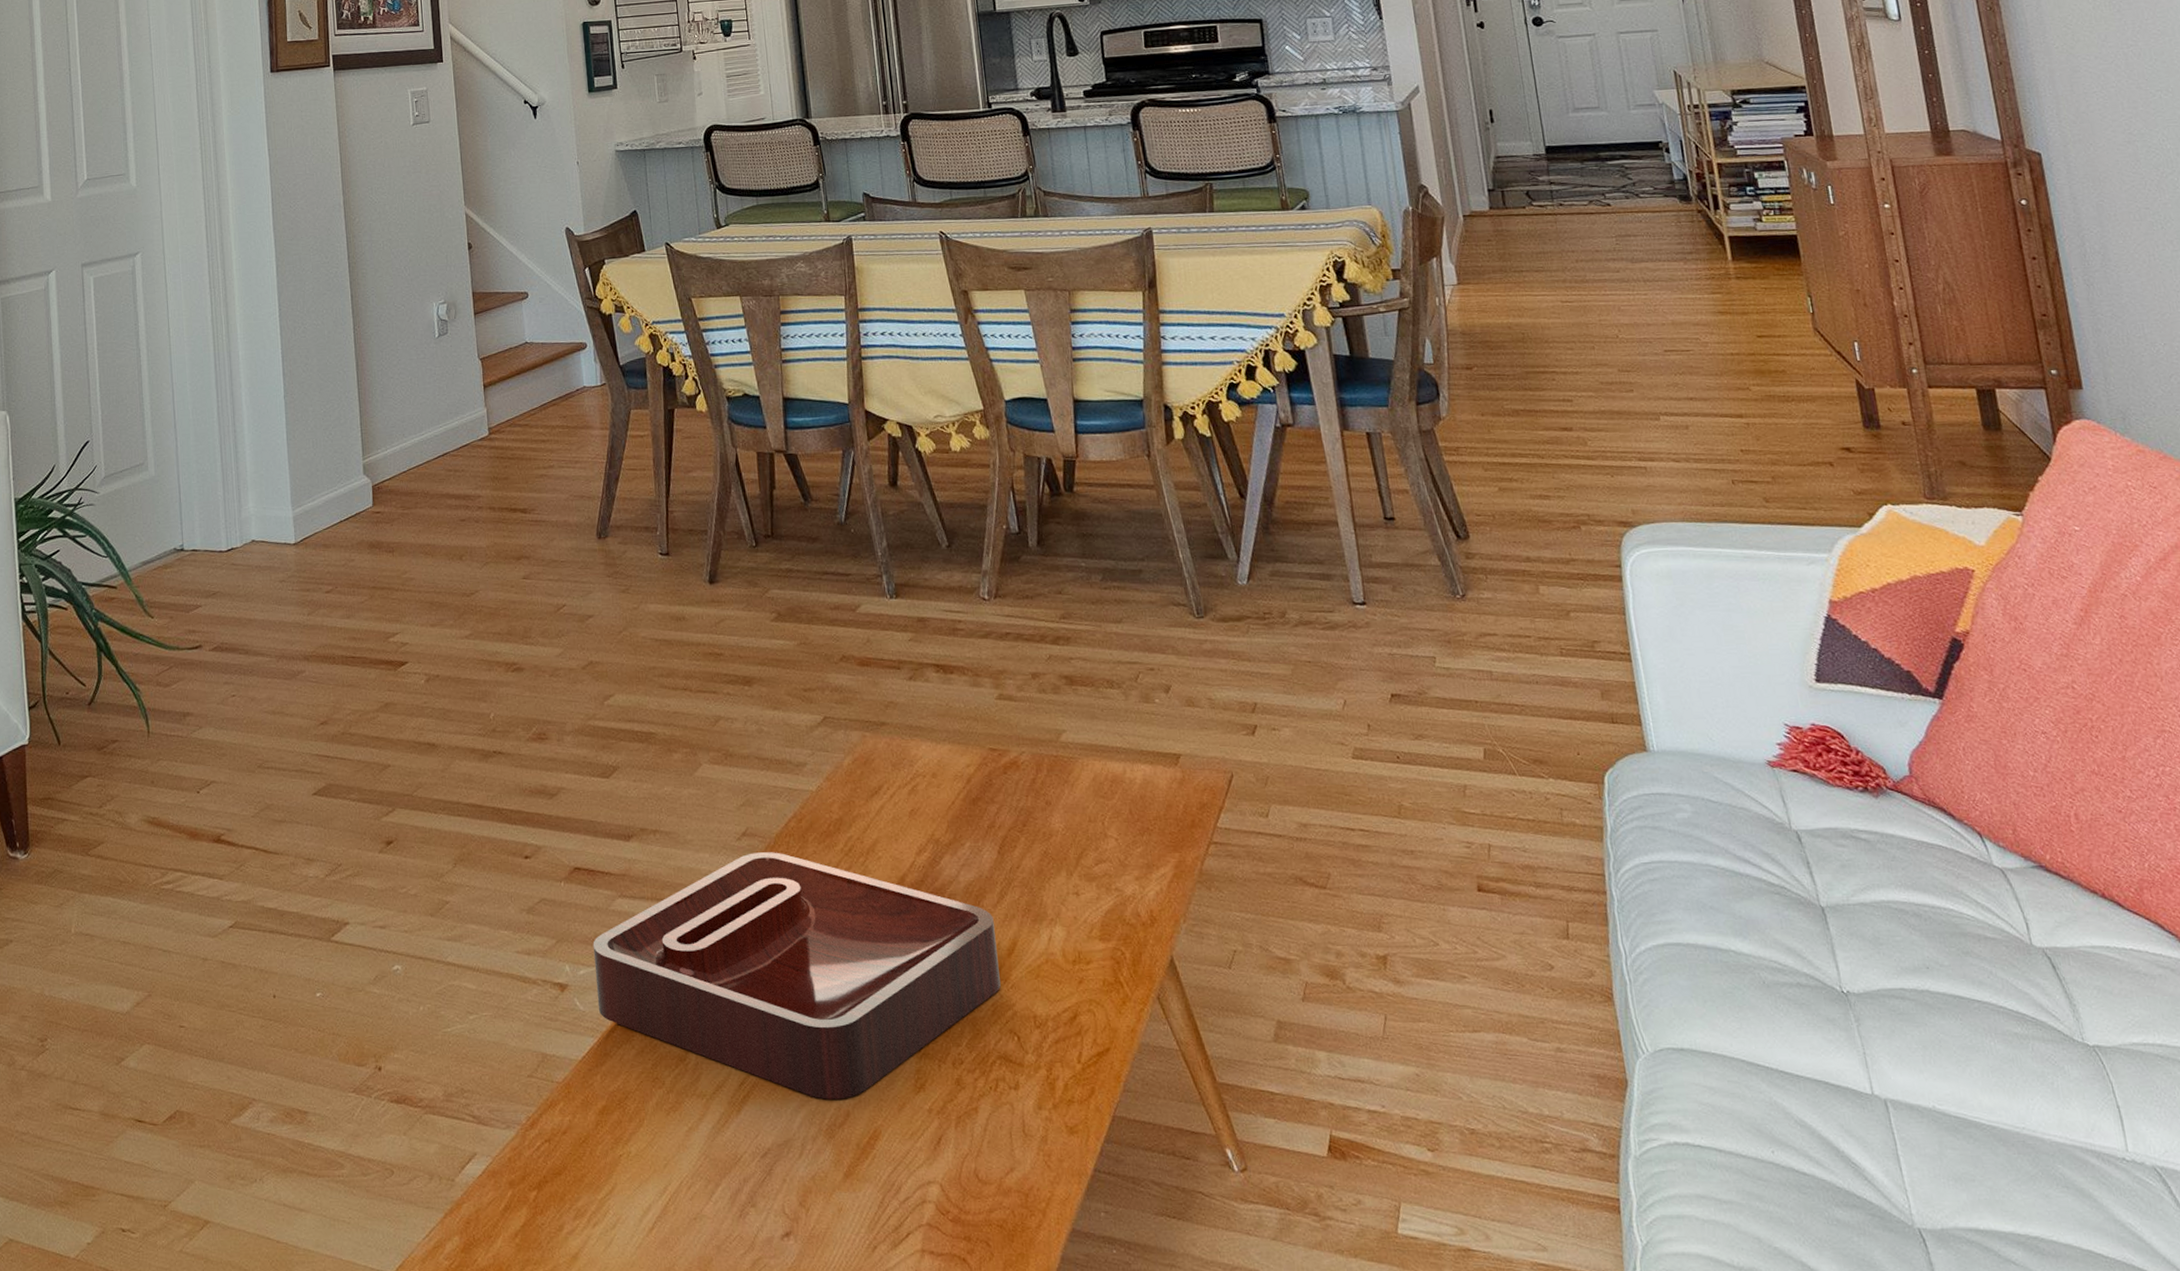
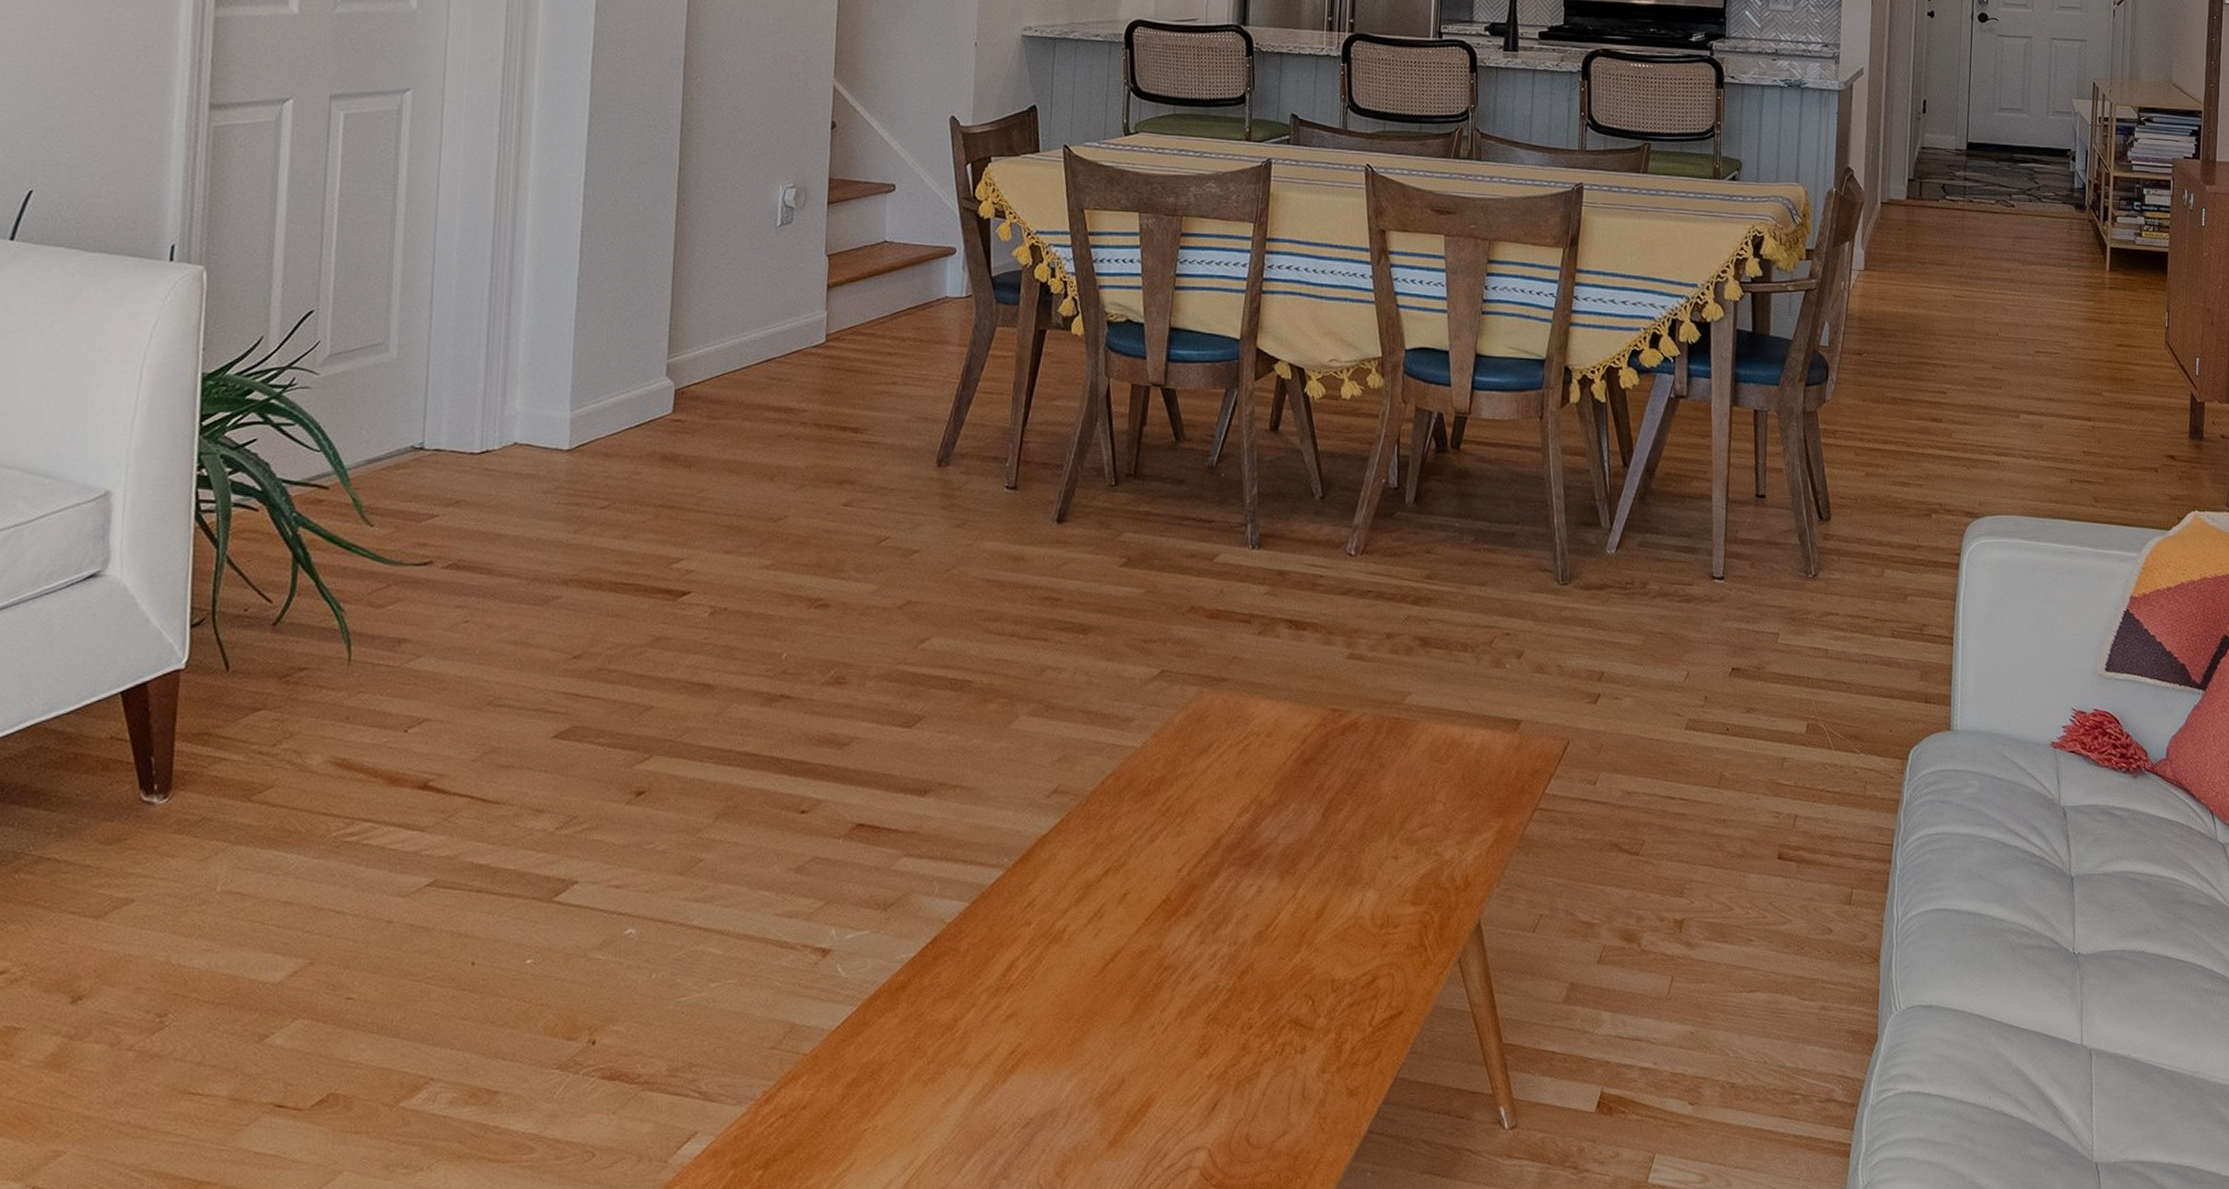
decorative tray: present [593,852,1001,1100] -> none [862,811,1307,1067]

